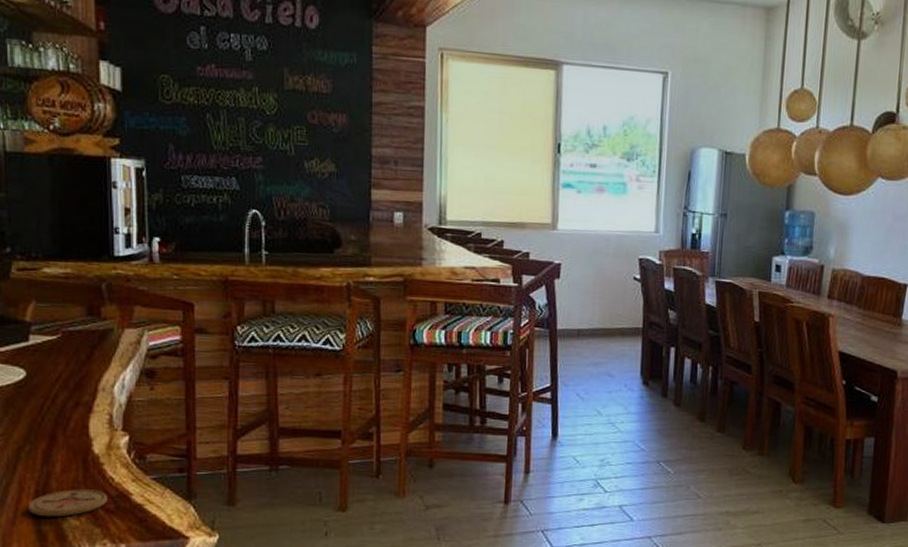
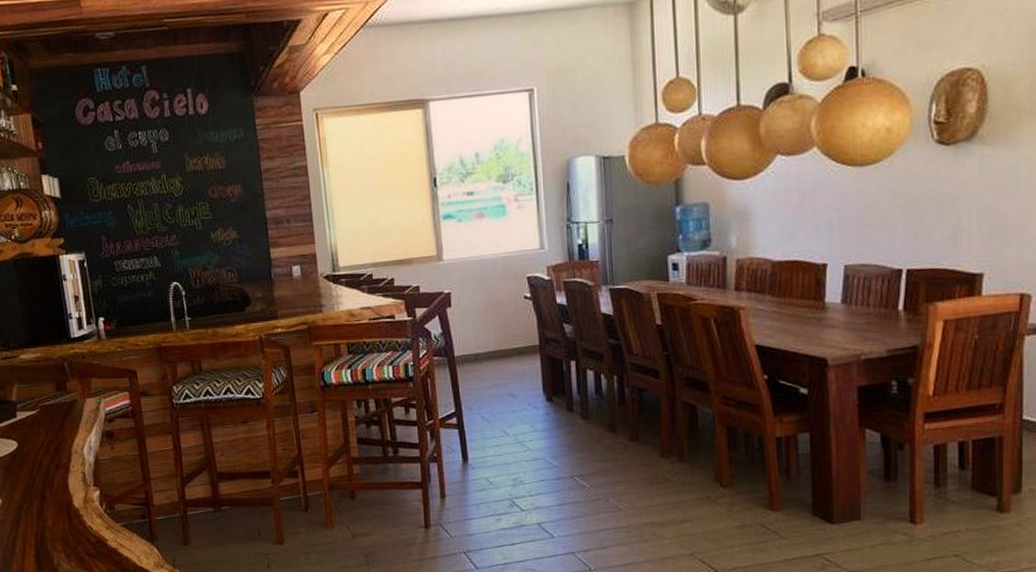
coaster: present [28,489,107,517] -> none [31,538,90,564]

